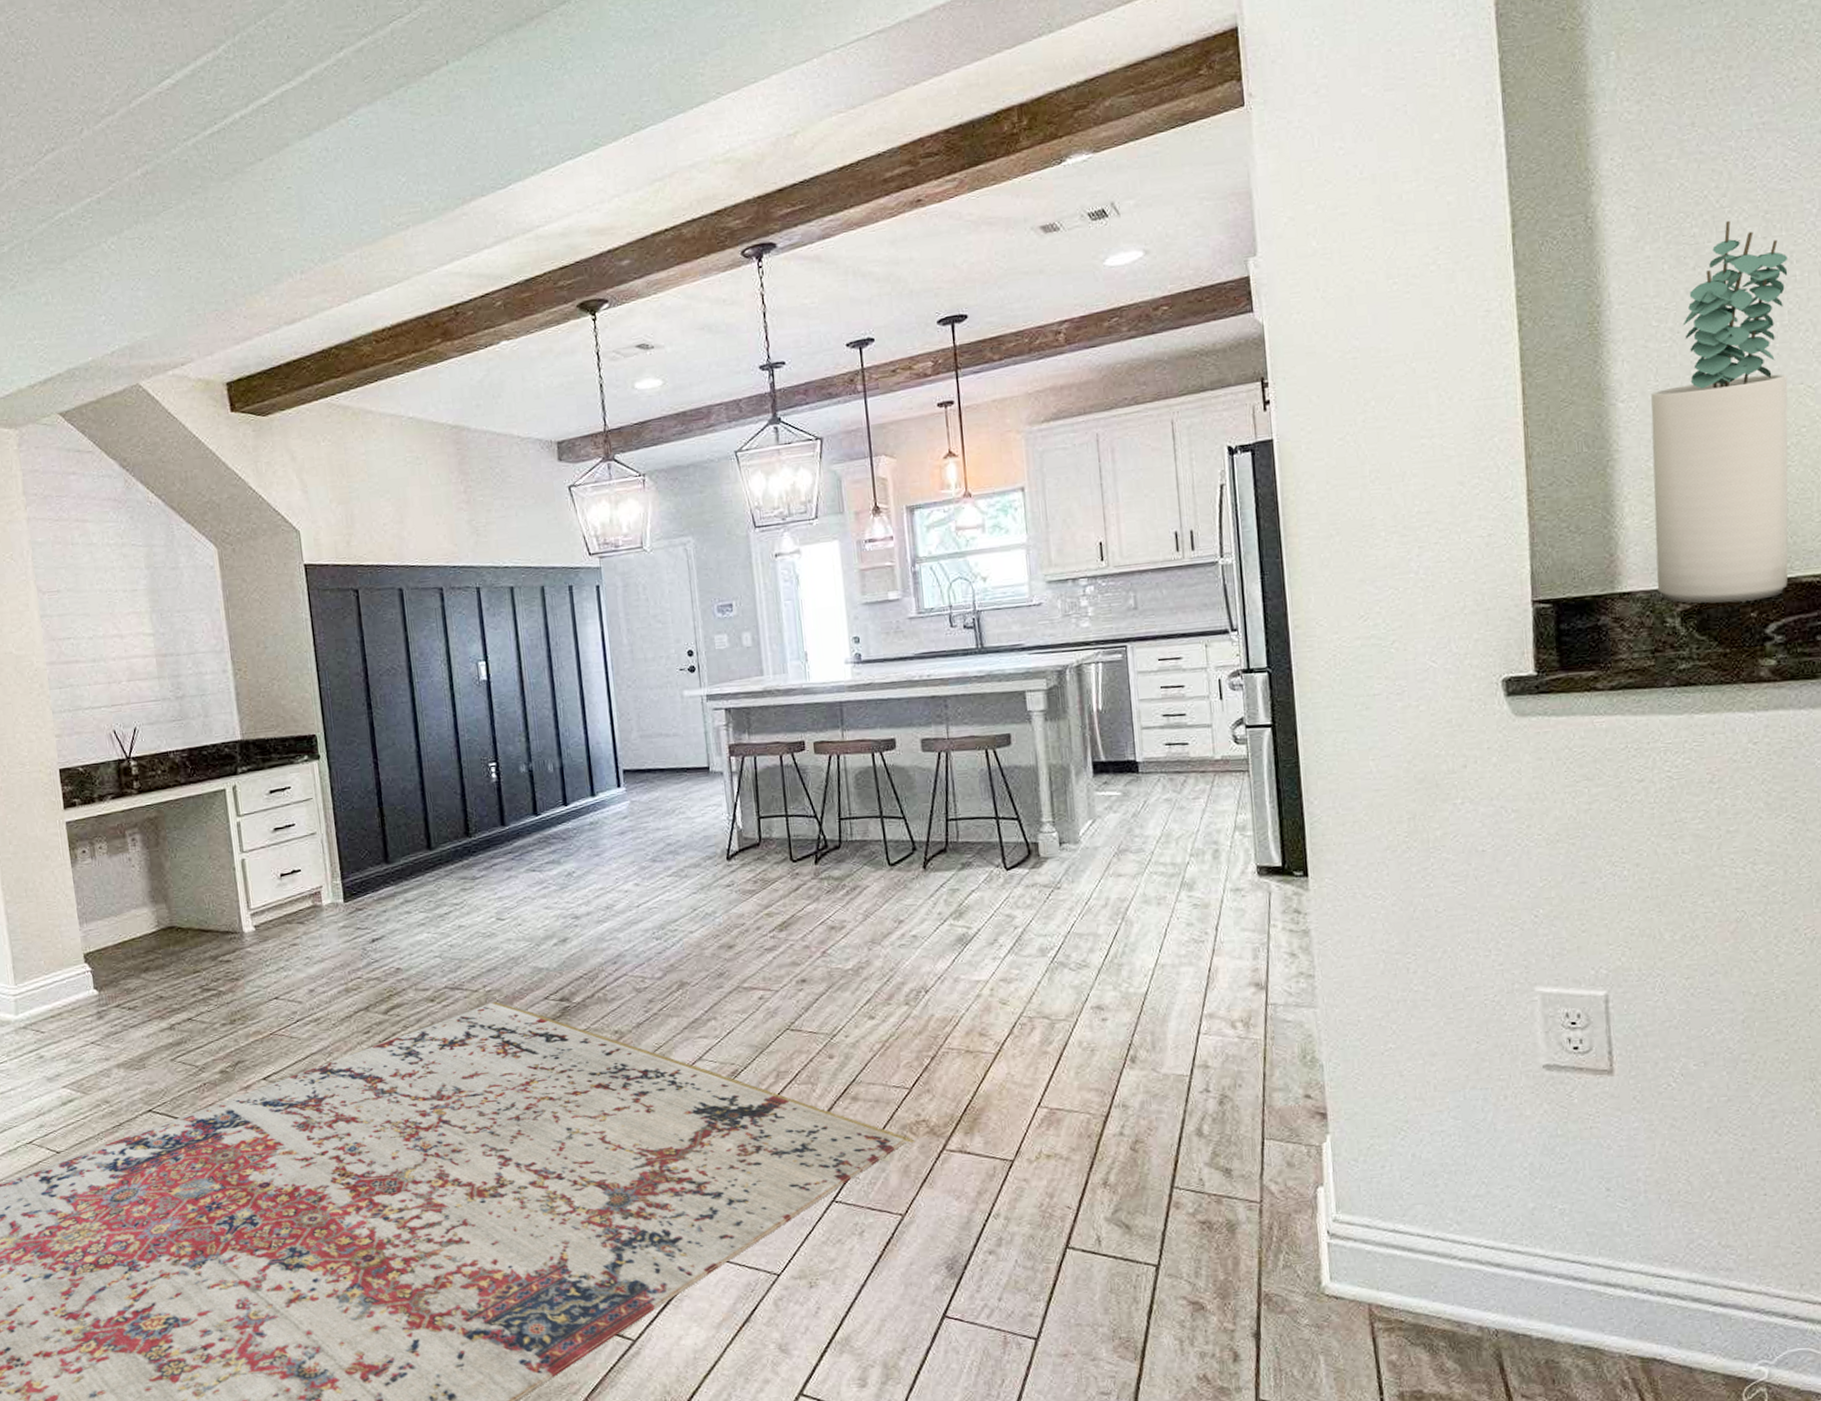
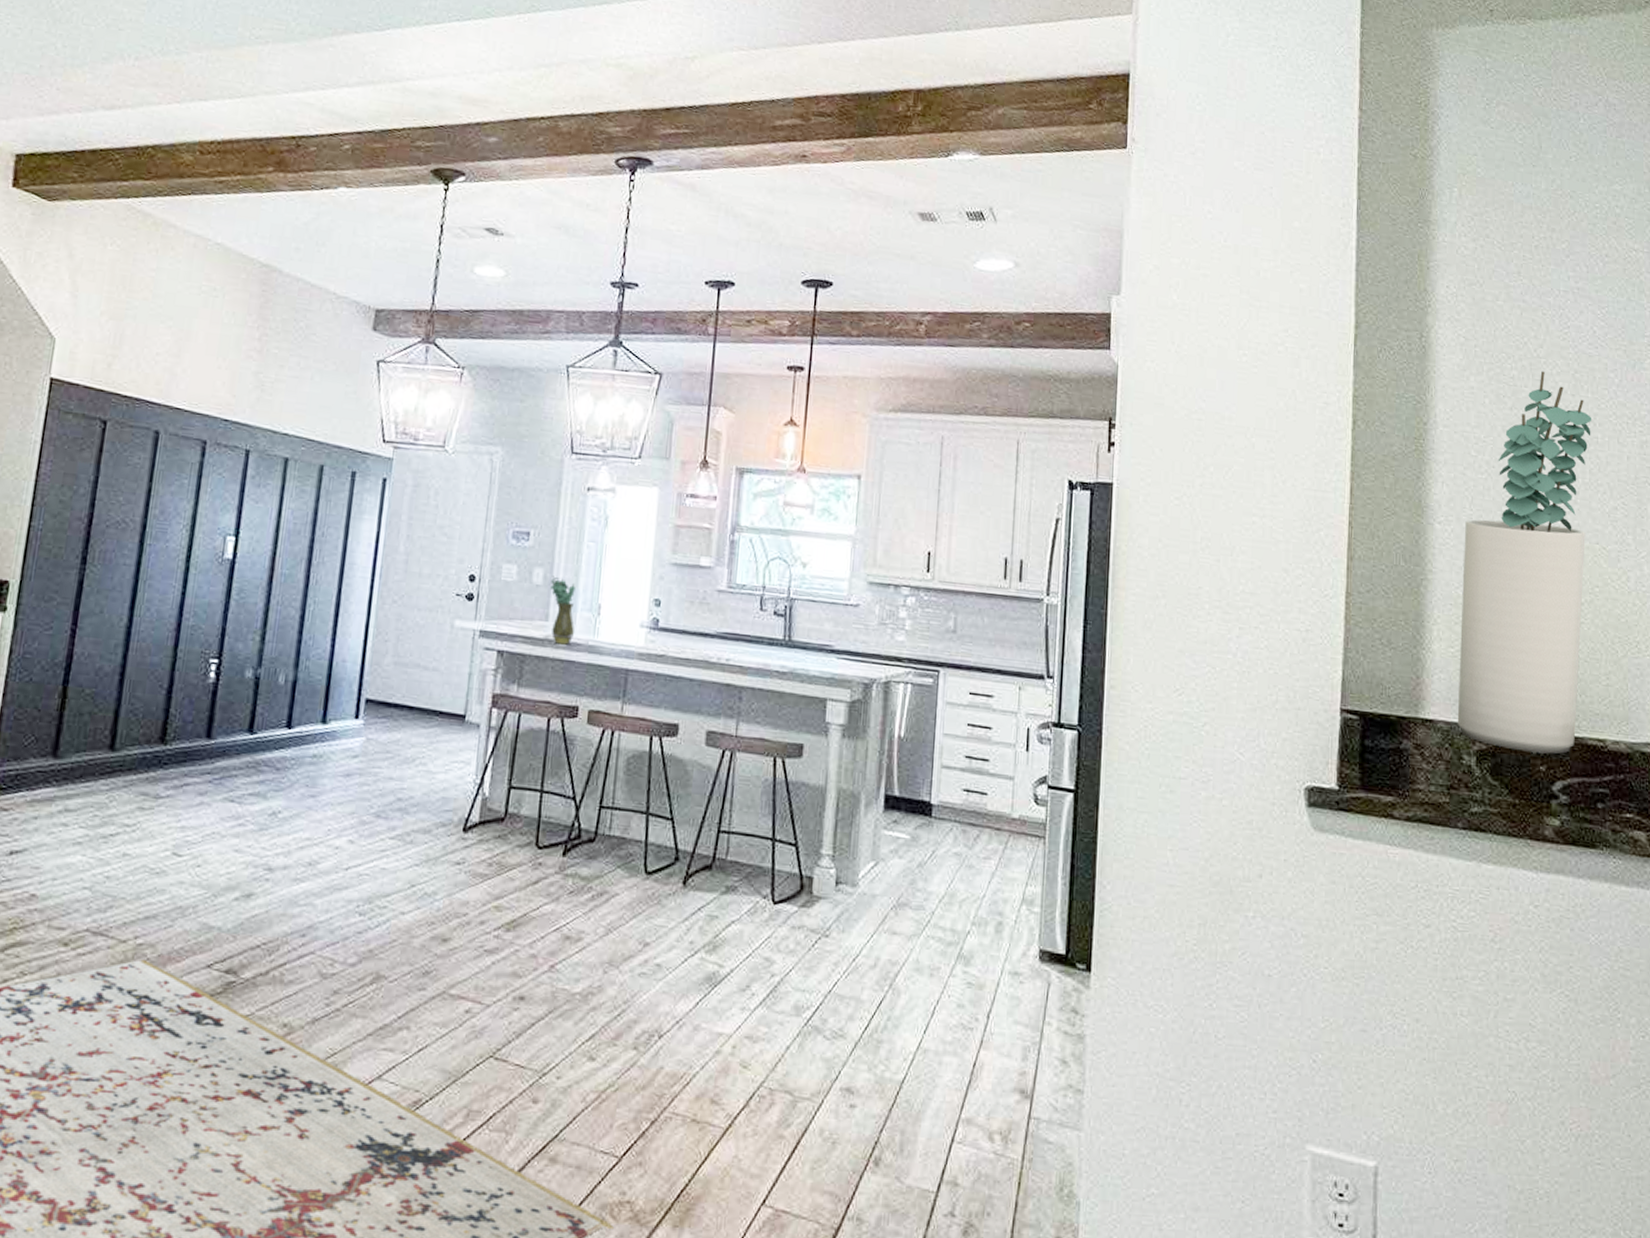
vase: none [759,636,788,693] -> present [550,576,576,645]

